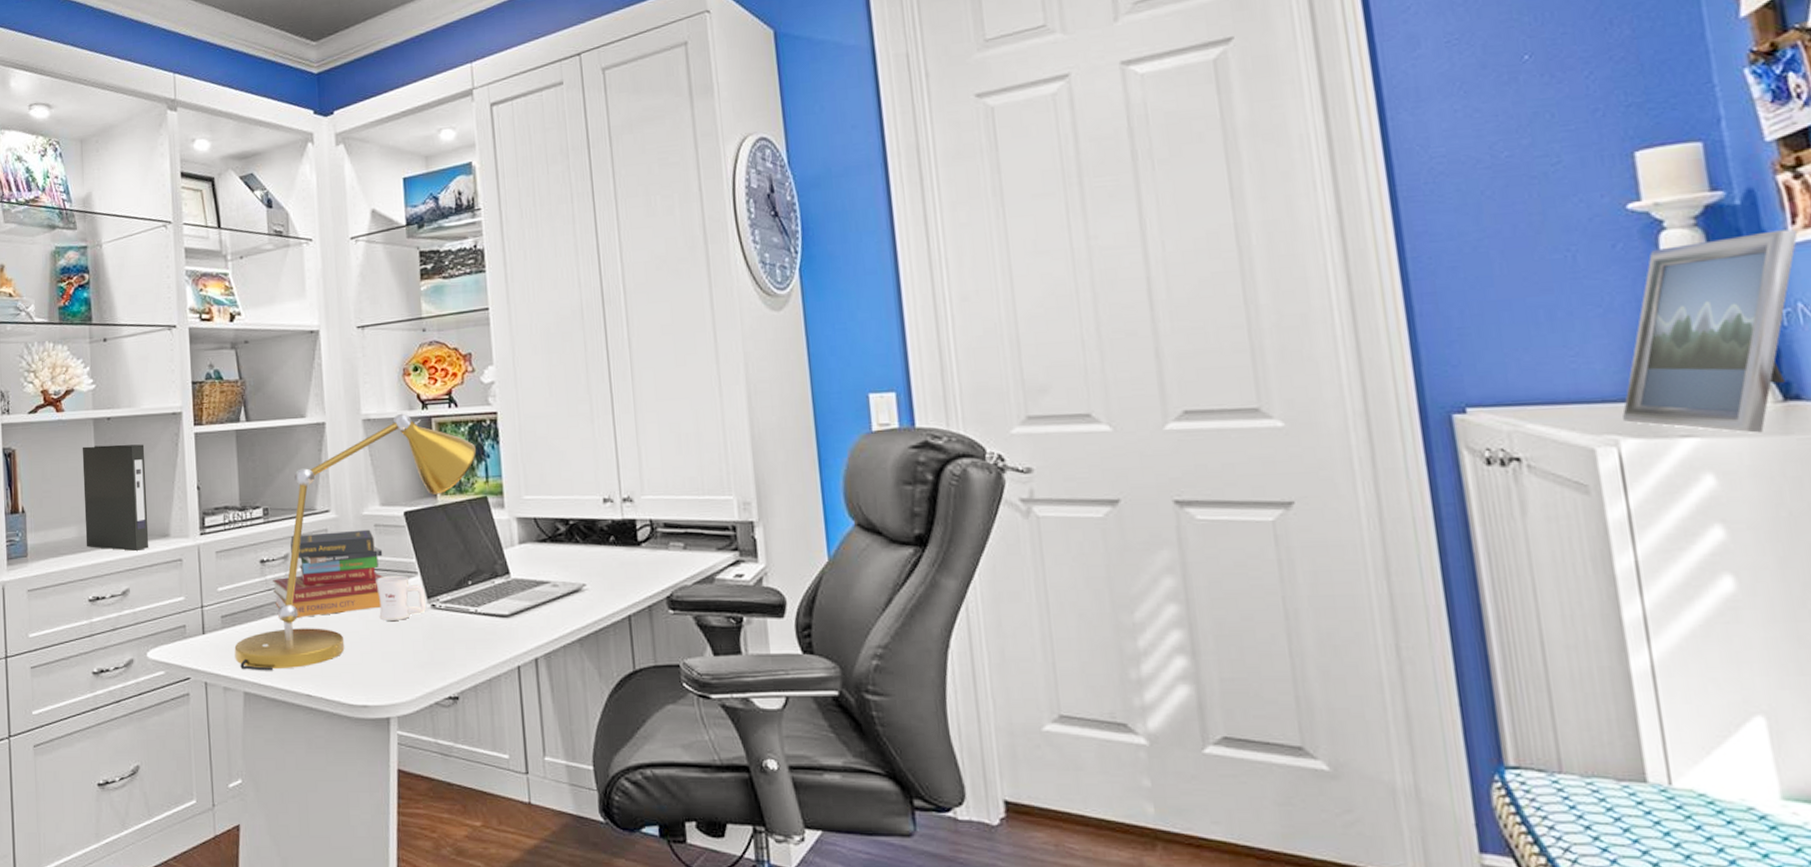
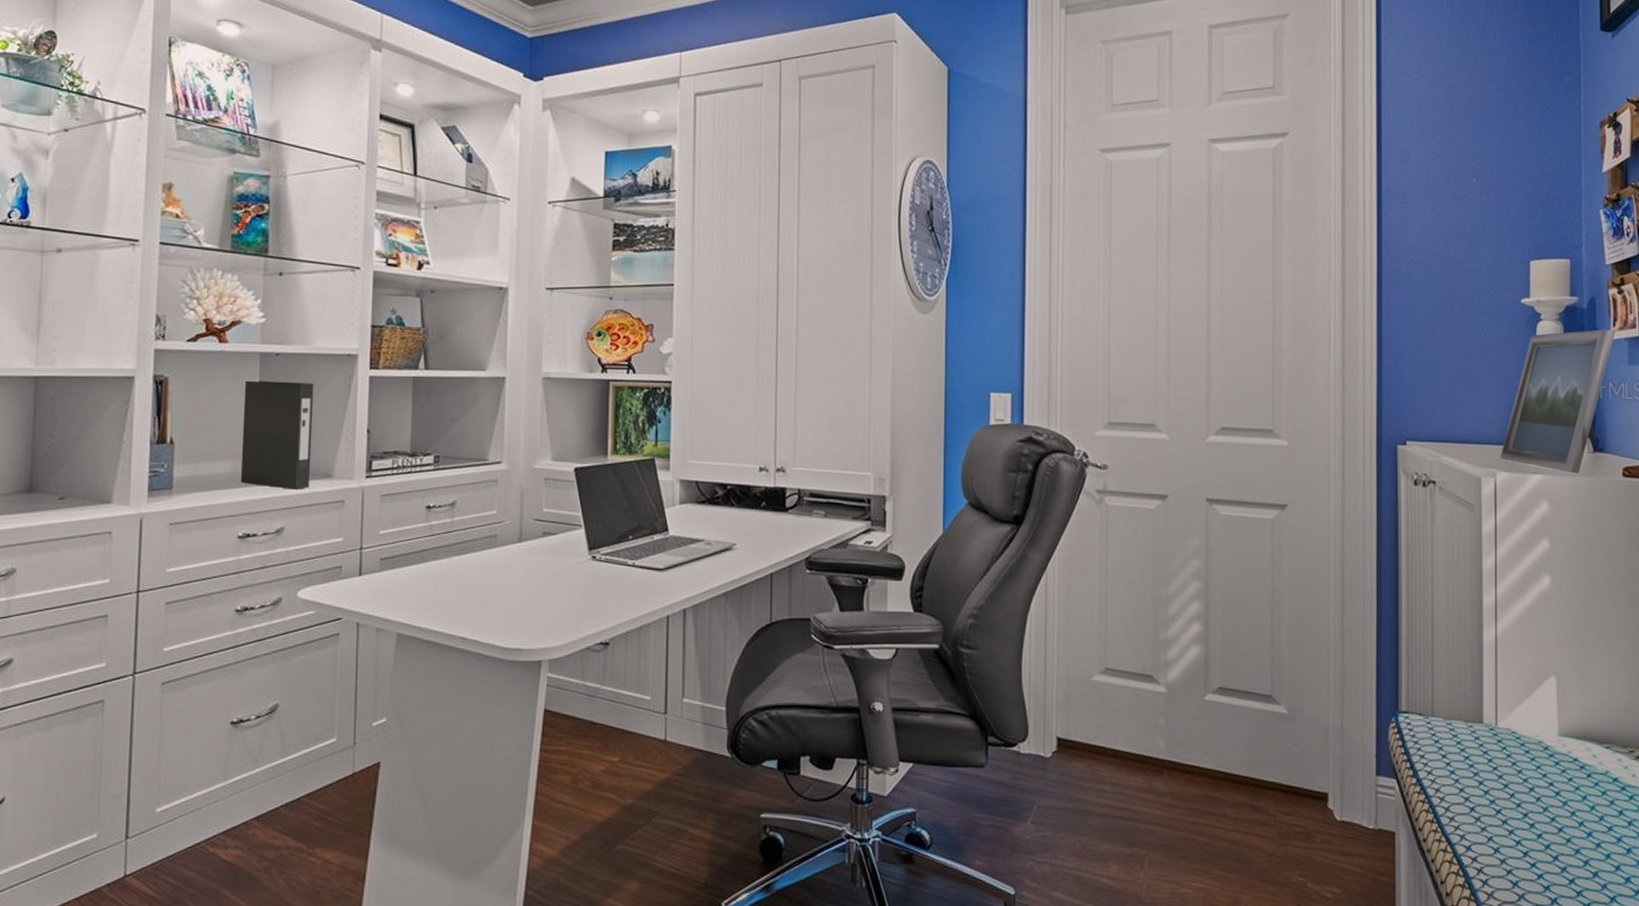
desk lamp: present [234,413,476,671] -> none [391,374,648,614]
books: present [273,529,383,618] -> none [437,482,550,563]
mug: present [375,575,426,621] -> none [540,527,587,570]

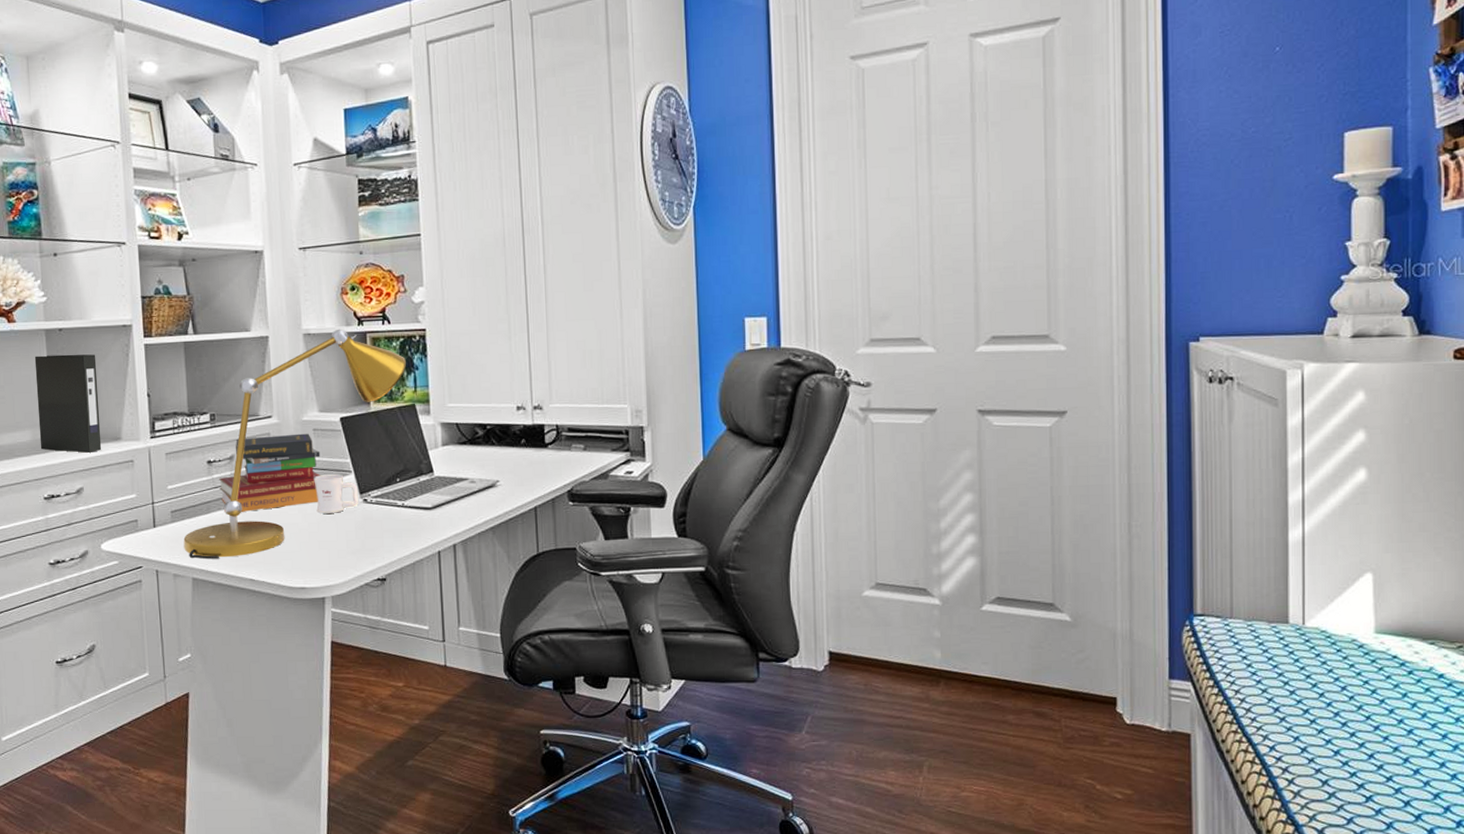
desk lamp: none [391,374,648,614] -> present [183,328,406,560]
books: none [437,482,550,563] -> present [219,433,321,512]
mug: none [540,527,587,570] -> present [313,473,358,514]
picture frame: present [1501,329,1616,474] -> none [1309,200,1447,360]

